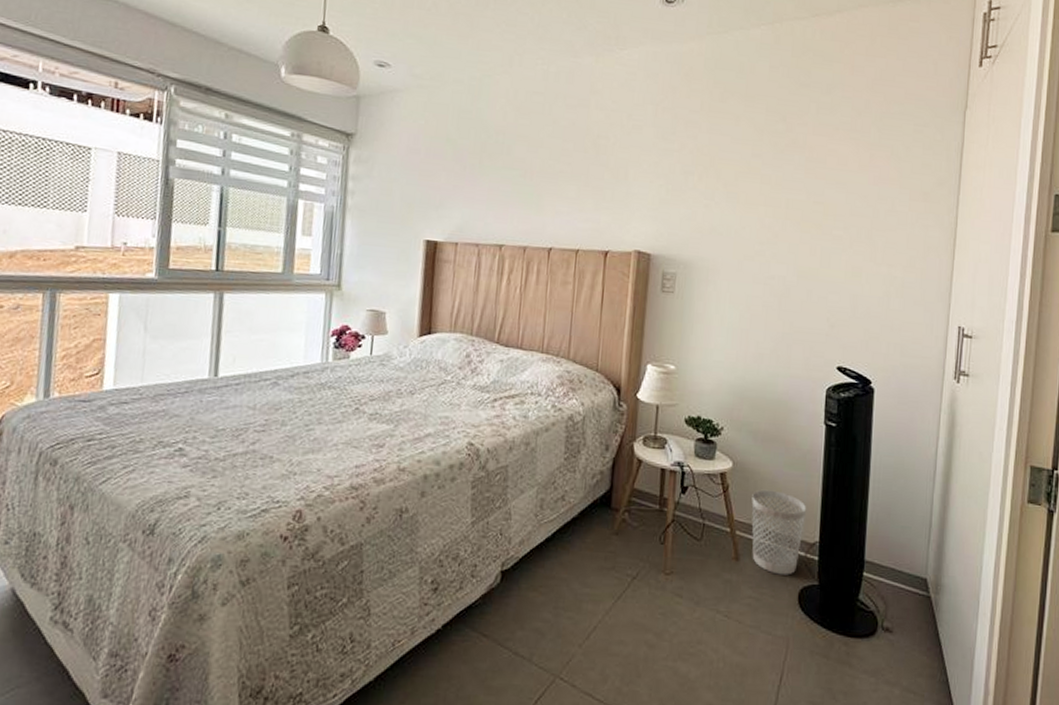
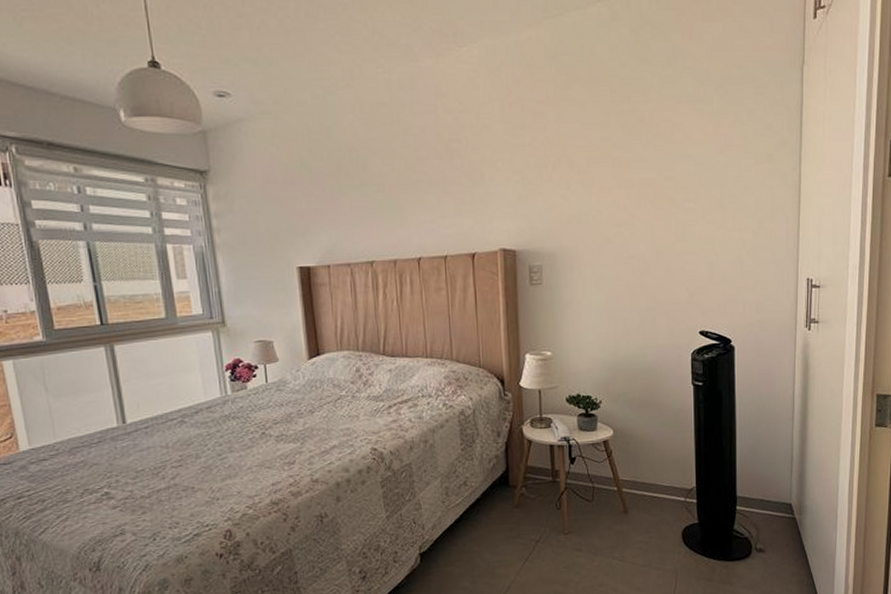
wastebasket: present [751,489,807,575] -> none [633,449,683,520]

